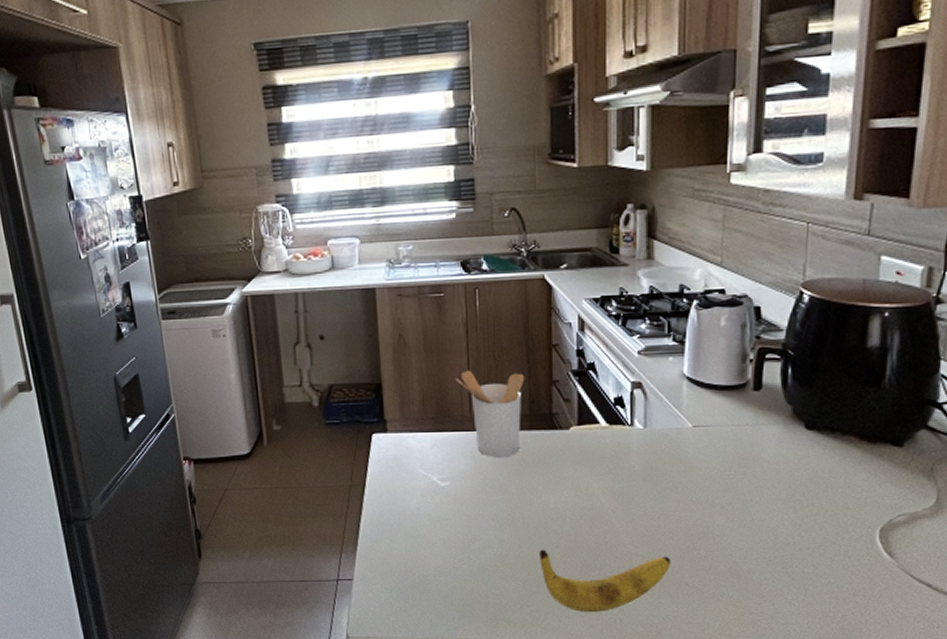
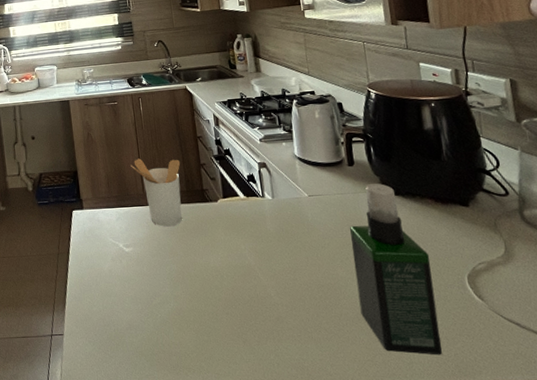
banana: present [540,549,672,612] -> none [206,302,311,358]
spray bottle: none [735,413,837,616] -> present [350,183,442,355]

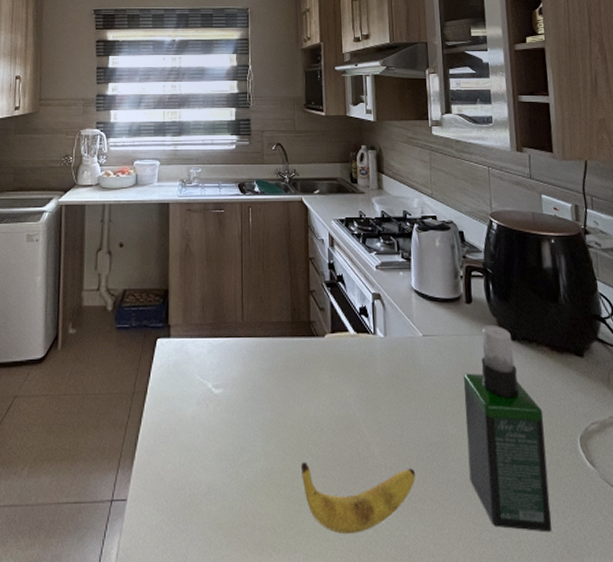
utensil holder: present [130,158,182,227] -> none [231,279,288,365]
banana: none [206,302,311,358] -> present [301,461,416,533]

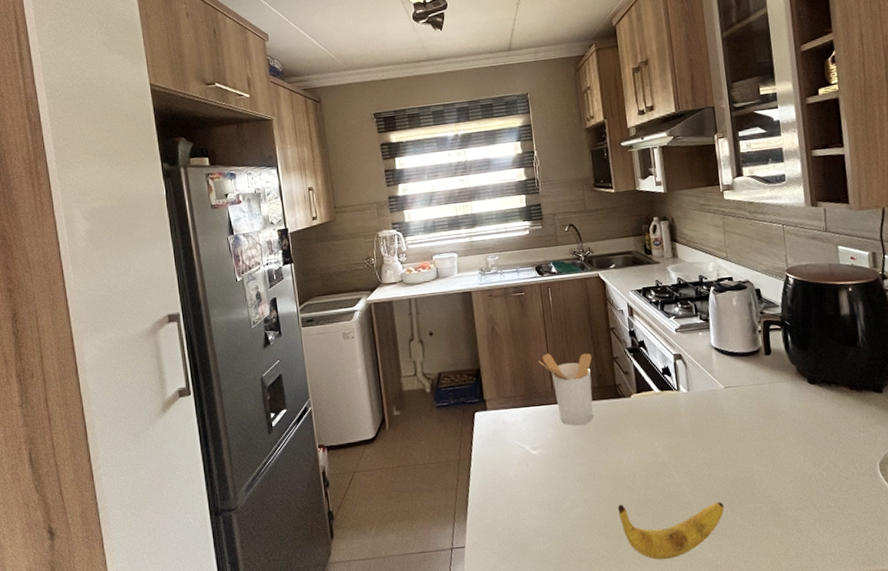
utensil holder: none [231,279,288,365] -> present [538,353,594,426]
spray bottle: present [463,324,552,533] -> none [765,372,853,545]

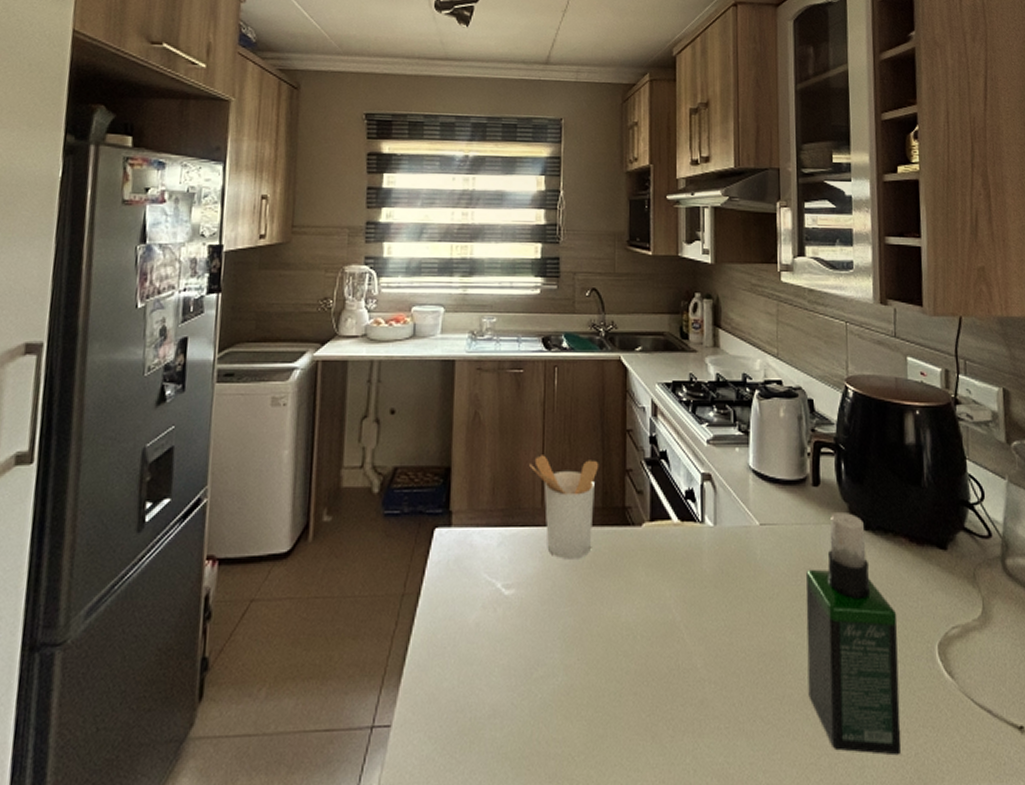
banana: present [618,502,725,560] -> none [608,676,745,762]
spray bottle: none [765,372,853,545] -> present [805,511,901,756]

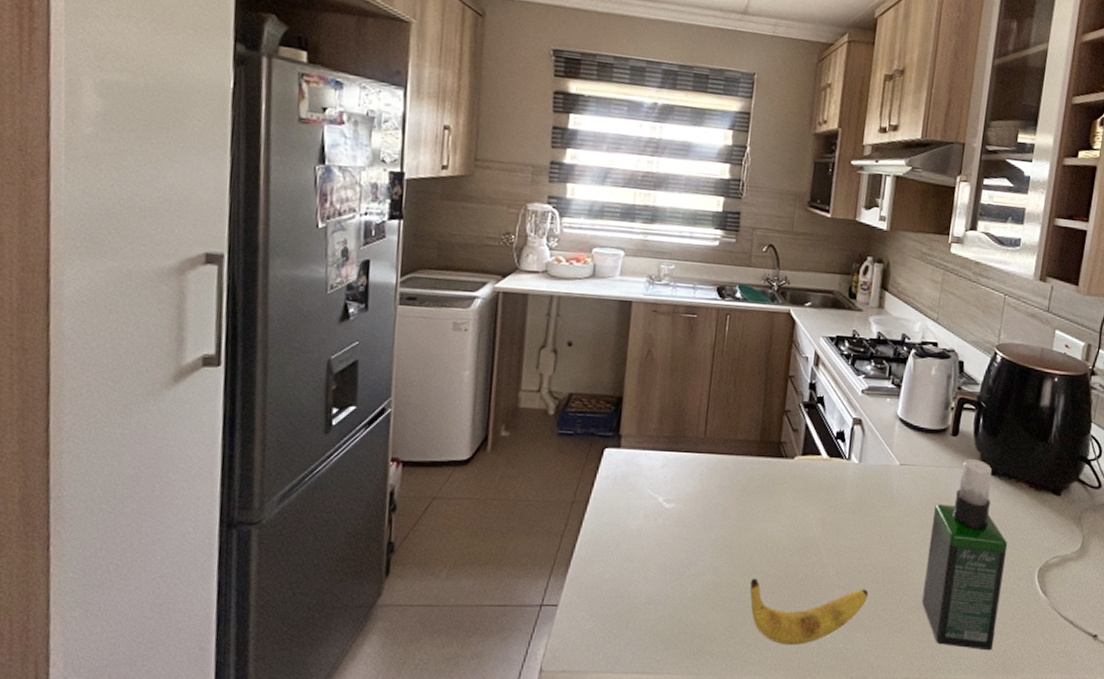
utensil holder: present [529,455,599,560] -> none [696,392,761,483]
banana: none [608,676,745,762] -> present [750,578,869,644]

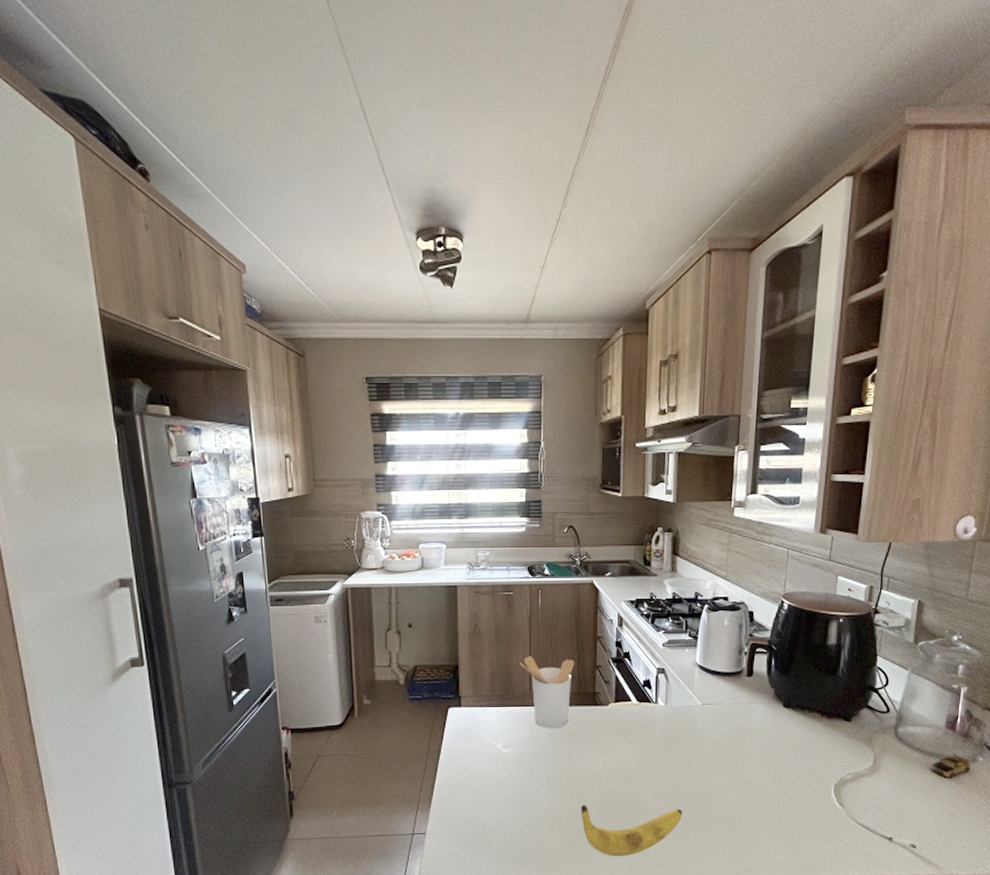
utensil holder: none [696,392,761,483] -> present [520,656,575,729]
spray bottle: present [922,458,1008,651] -> none [730,694,805,855]

